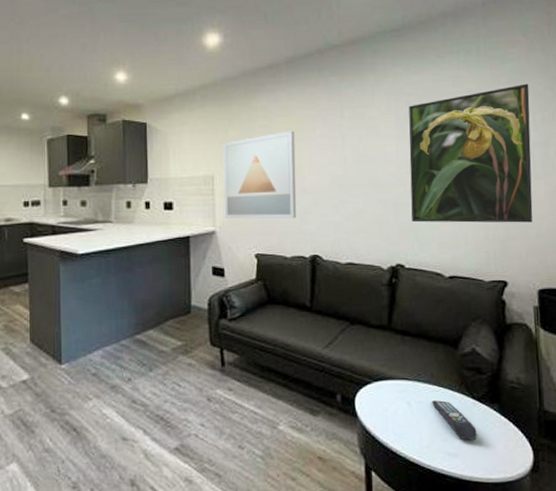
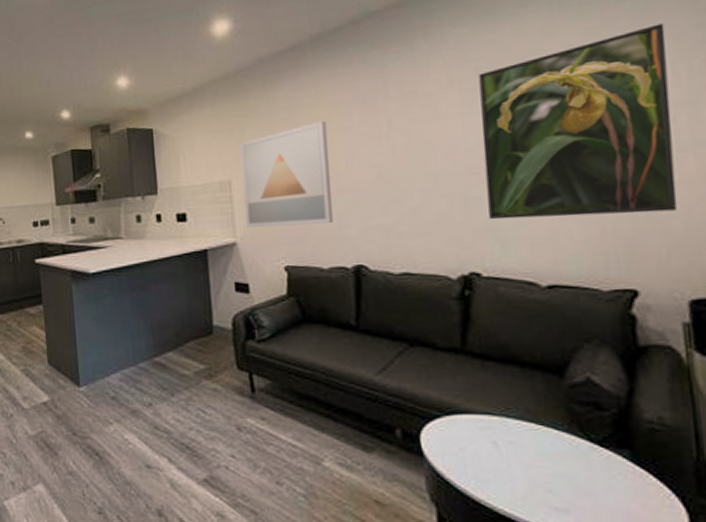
remote control: present [432,400,477,440] -> none [528,441,598,494]

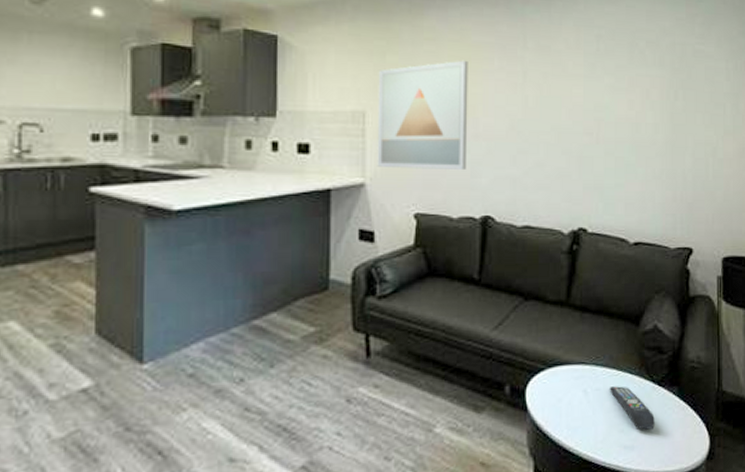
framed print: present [479,23,678,220] -> none [597,26,724,183]
remote control: none [528,441,598,494] -> present [610,386,655,430]

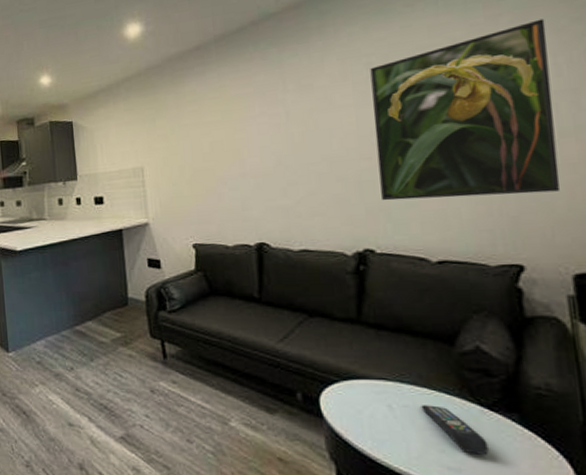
wall art: present [377,60,468,171] -> none [150,112,237,210]
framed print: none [597,26,724,183] -> present [370,18,561,201]

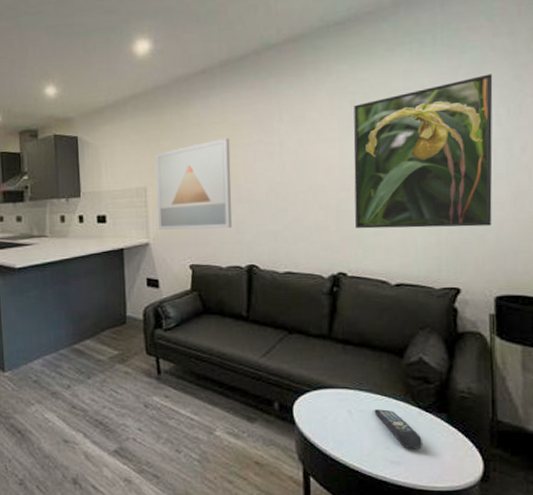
wall art: none [150,112,237,210] -> present [155,137,232,230]

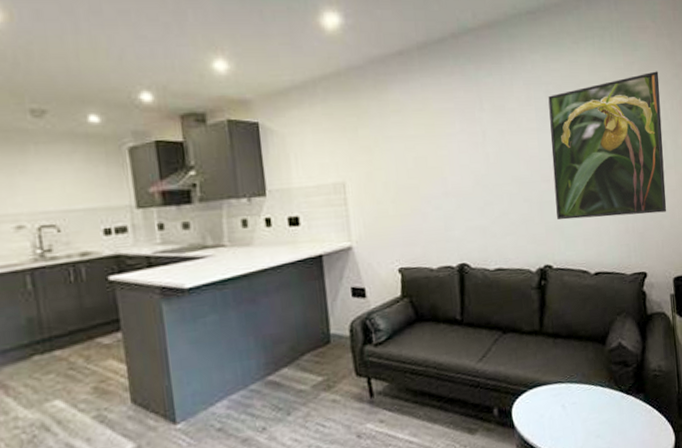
wall art: present [155,137,232,230] -> none [352,126,440,231]
remote control: present [374,409,422,449] -> none [584,398,626,434]

